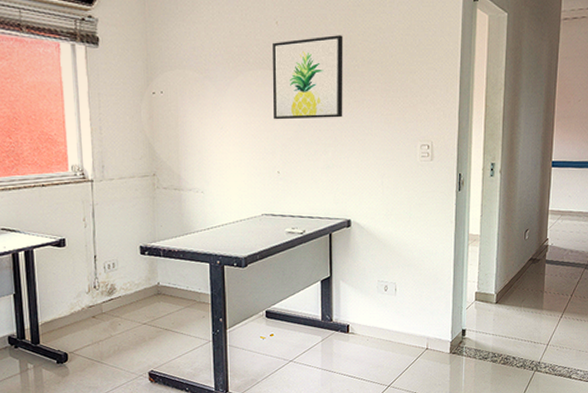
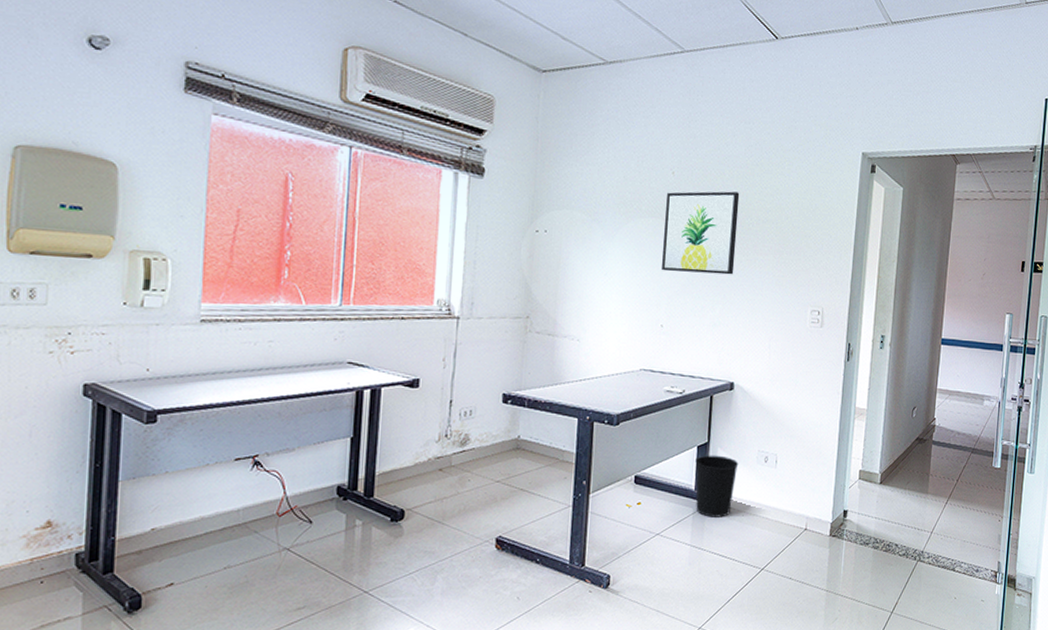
wastebasket: none [320,287,361,343] -> present [695,455,739,517]

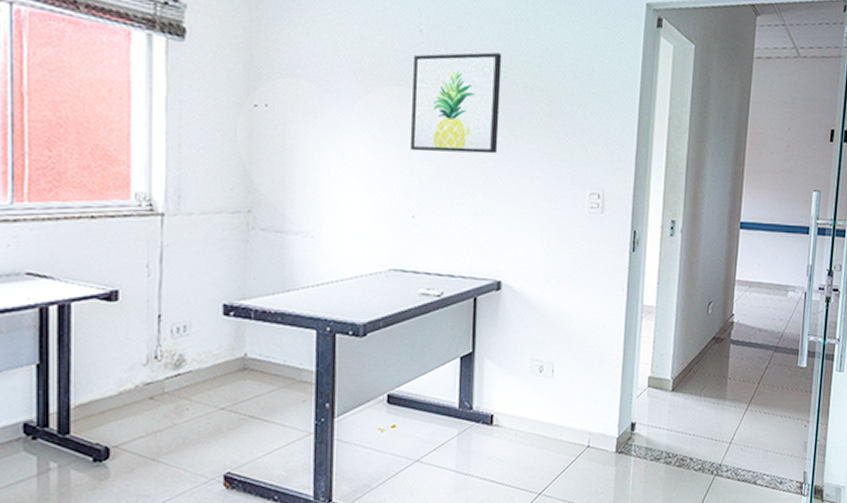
wastebasket: present [695,455,739,517] -> none [458,367,510,438]

